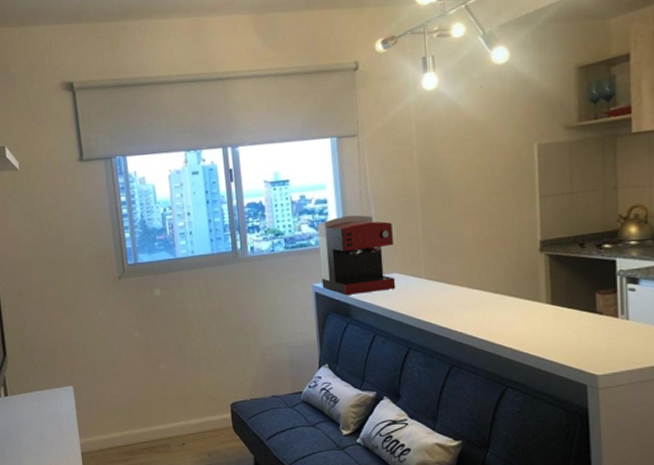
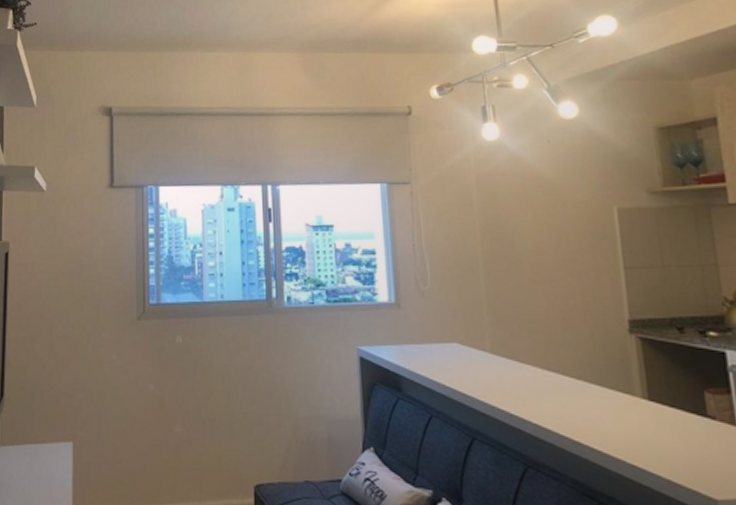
coffee maker: present [317,215,396,295] -> none [364,270,456,364]

